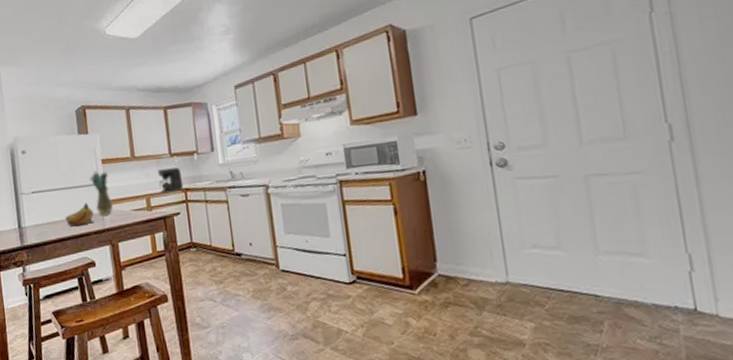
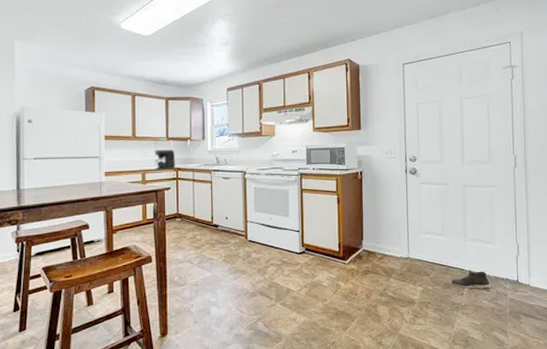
fruit: present [64,203,94,227] -> none [64,172,92,192]
vase: present [89,171,113,217] -> none [92,145,111,186]
shoe: none [580,295,652,325] -> present [451,269,492,290]

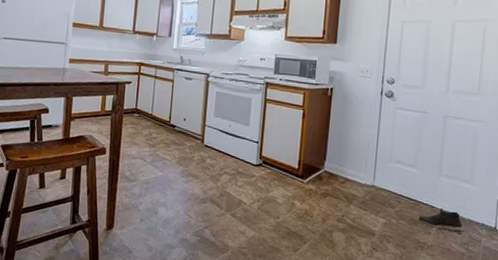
coffee maker: present [155,150,176,171] -> none [118,42,140,64]

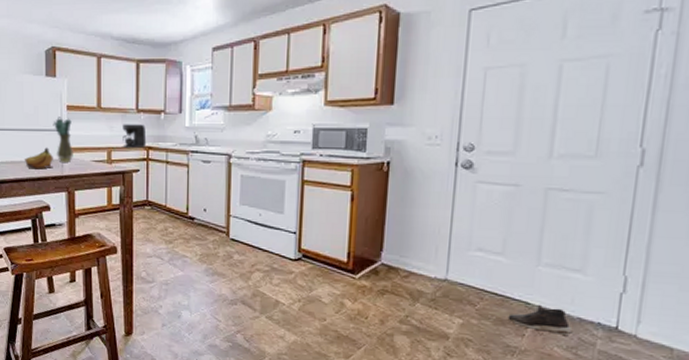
fruit: none [29,57,56,77] -> present [24,147,53,170]
vase: none [59,32,76,73] -> present [53,117,73,164]
coffee maker: none [118,42,140,64] -> present [122,124,147,149]

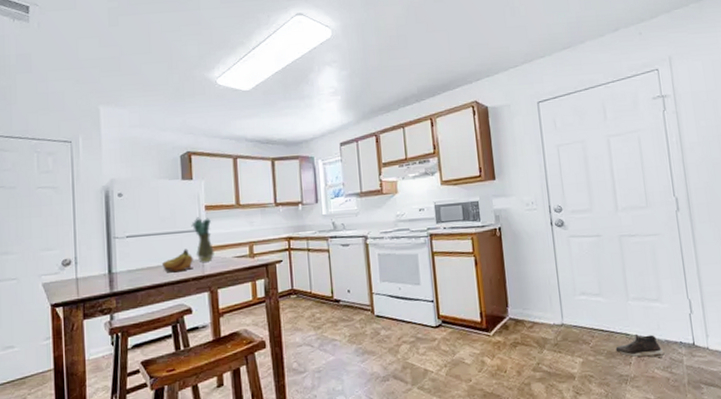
coffee maker: present [122,124,147,149] -> none [262,216,287,242]

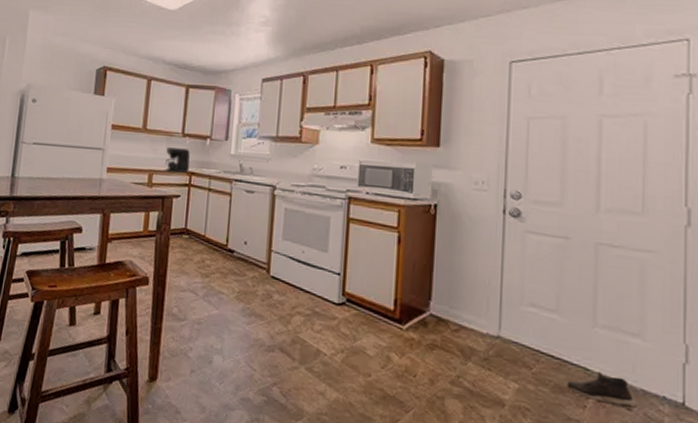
fruit: present [161,249,193,273] -> none [61,165,92,189]
vase: present [191,217,214,263] -> none [95,135,115,184]
coffee maker: none [262,216,287,242] -> present [165,147,190,174]

